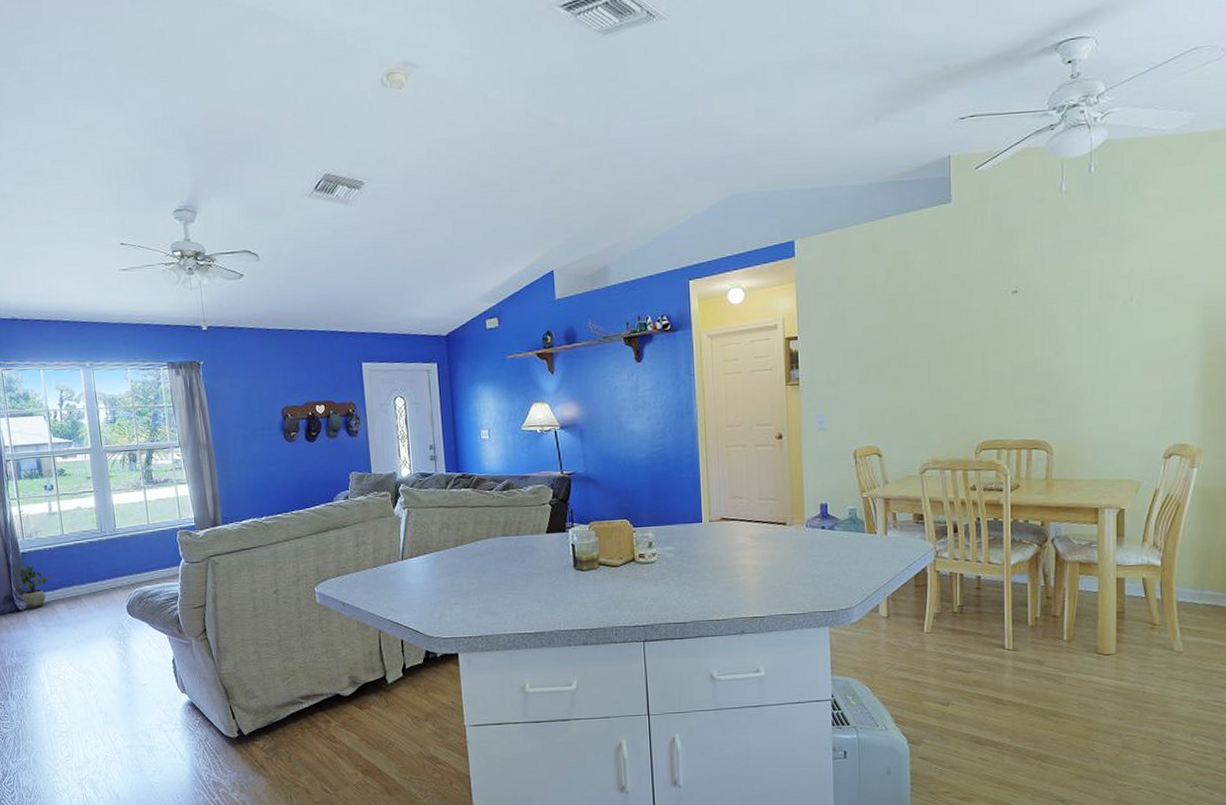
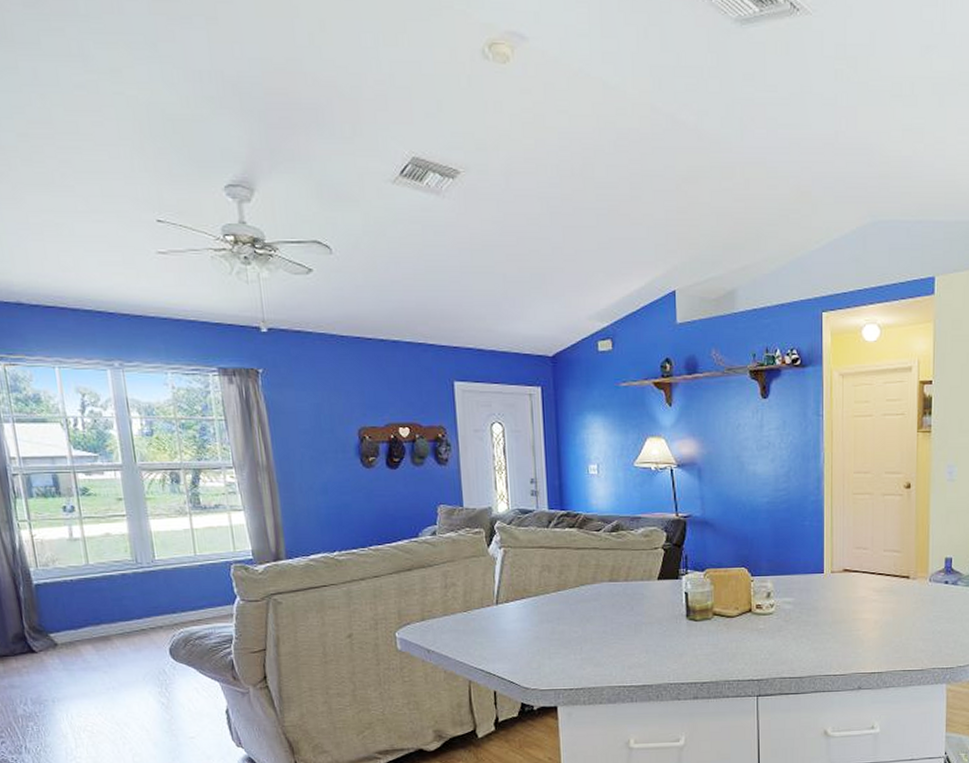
potted plant: present [17,564,51,609] -> none [30,598,73,650]

